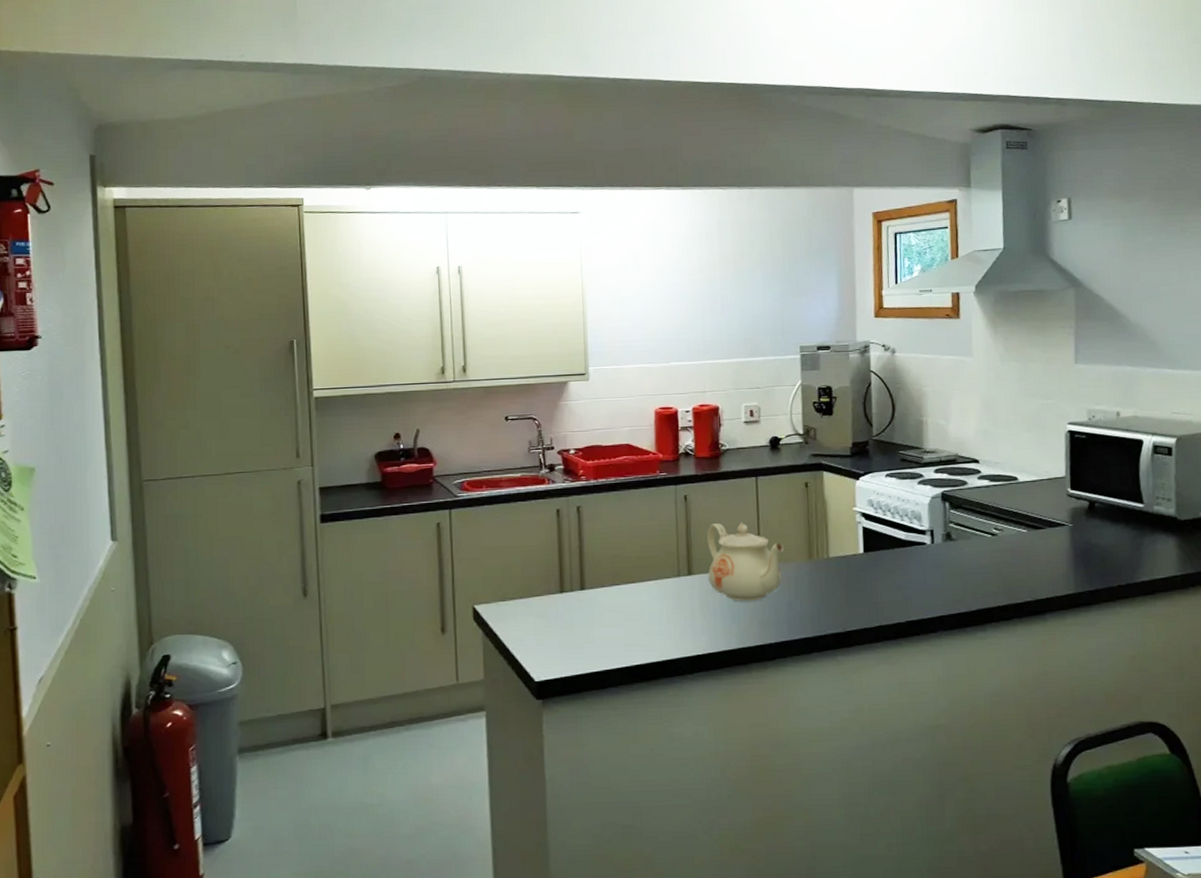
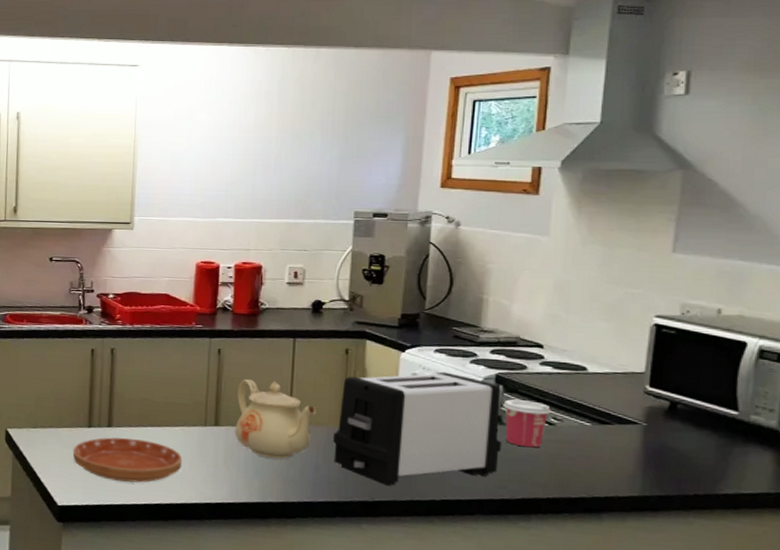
saucer: none [546,599,660,646] -> present [72,437,183,483]
toaster: none [802,495,954,614] -> present [333,372,502,486]
cup: none [951,514,993,560] -> present [503,399,552,448]

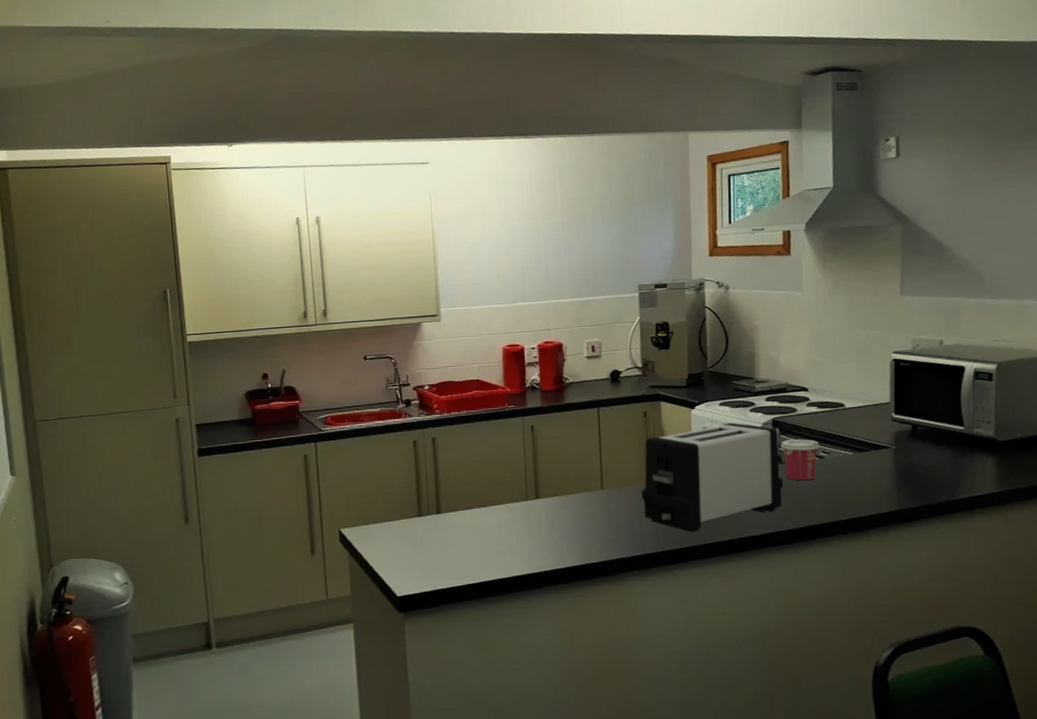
saucer: present [72,437,183,483] -> none [406,521,510,564]
teapot: present [234,379,316,459] -> none [553,449,624,522]

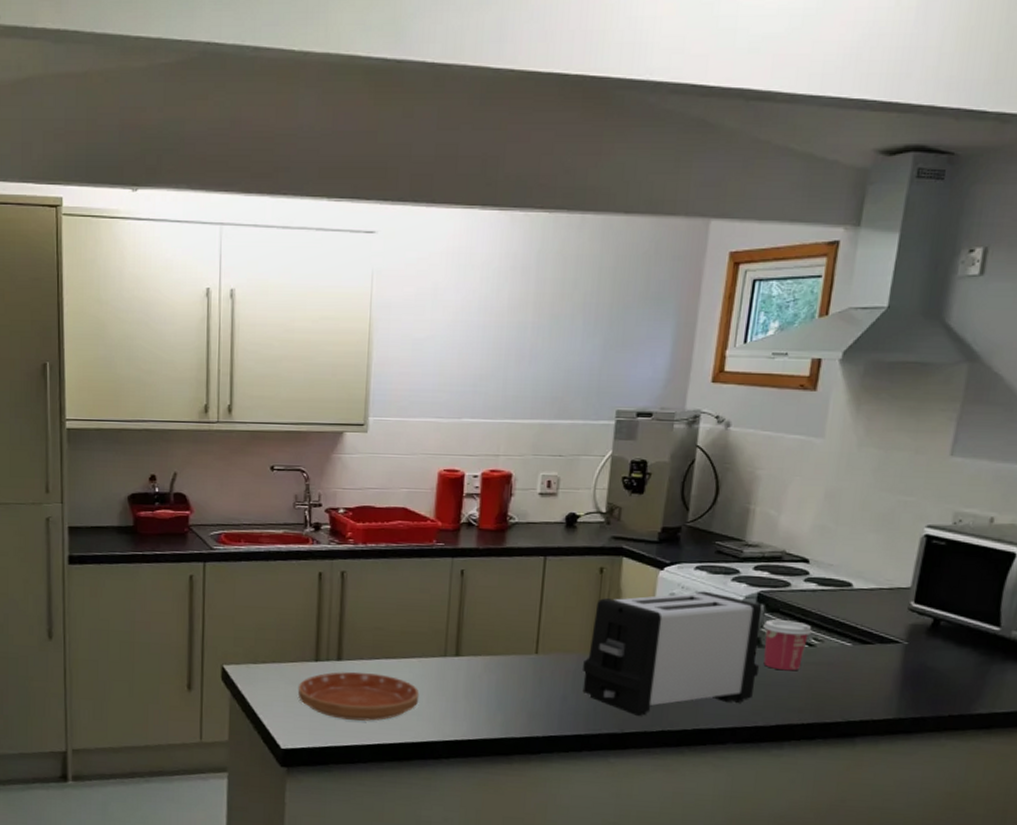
saucer: none [406,521,510,564] -> present [297,671,420,721]

